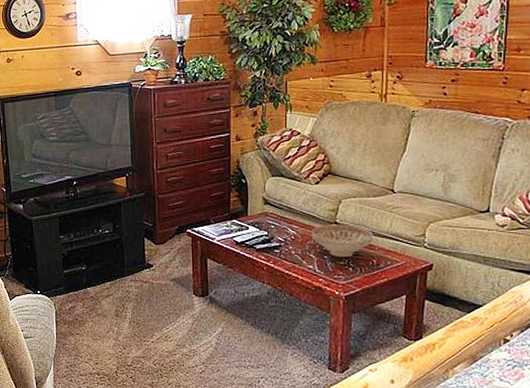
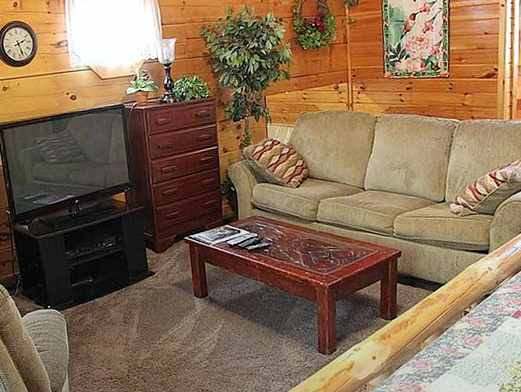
decorative bowl: present [312,224,373,258] -> none [296,222,350,252]

